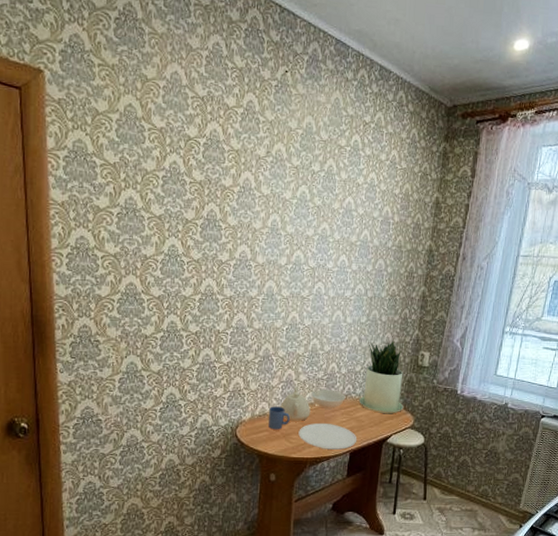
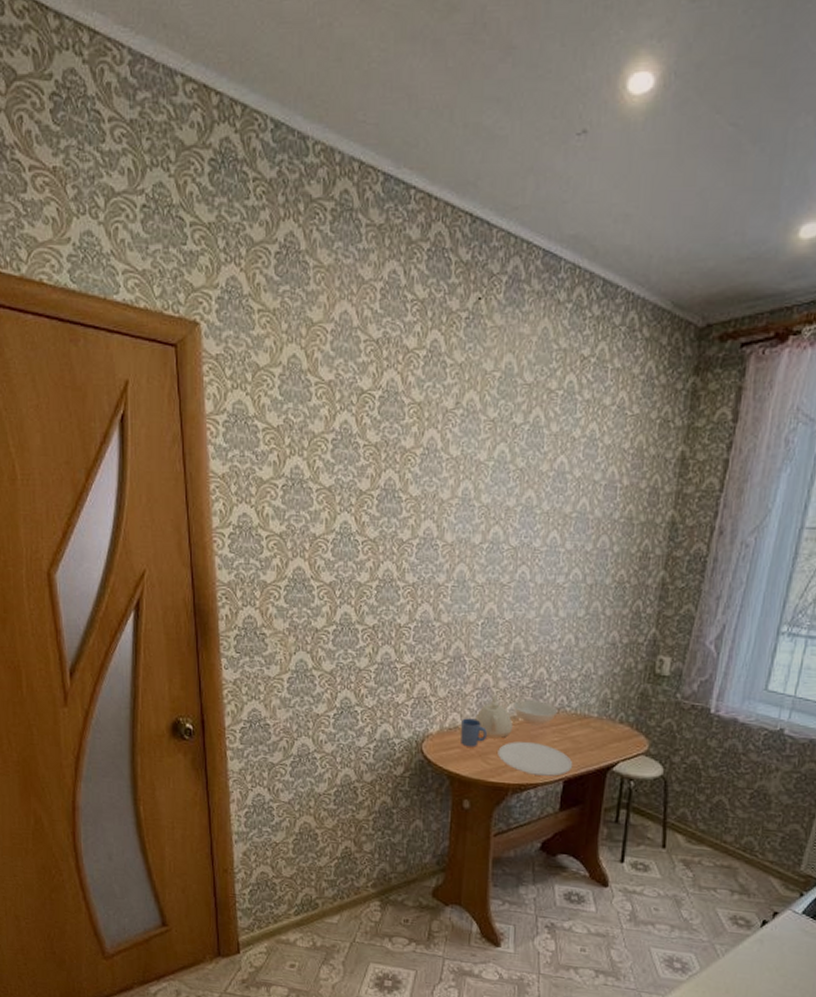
planter: present [358,341,404,414] -> none [575,641,635,736]

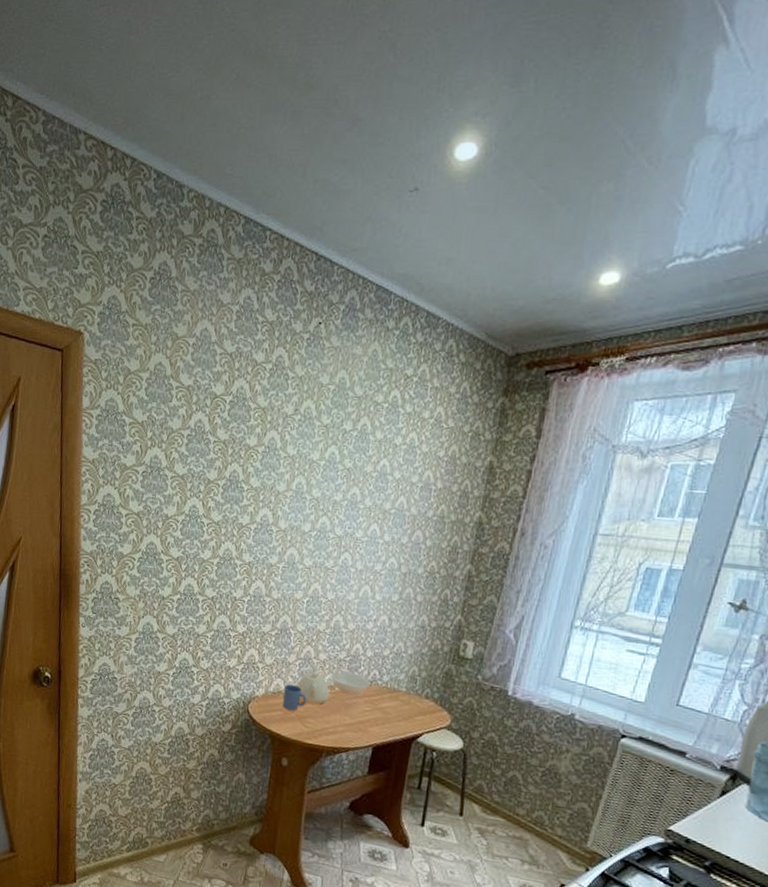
plate: present [498,741,573,777] -> none [315,708,382,743]

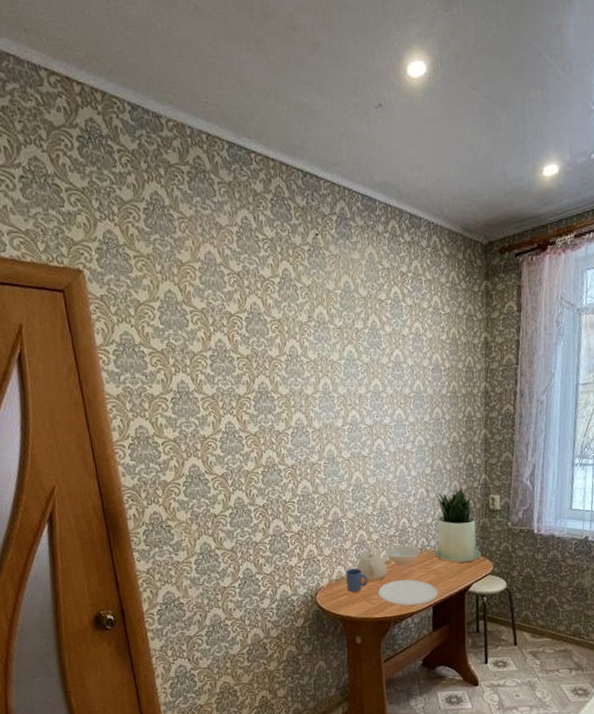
plate: none [315,708,382,743] -> present [378,579,439,606]
planter: none [385,623,441,710] -> present [434,488,481,563]

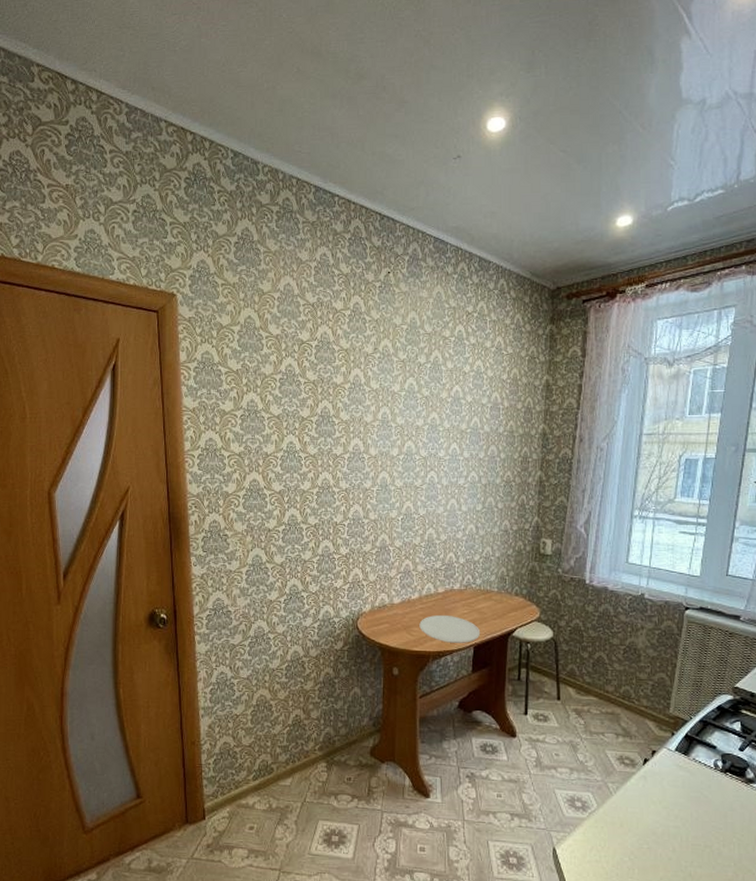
mug: present [346,568,368,593] -> none [389,597,409,622]
teapot: present [356,546,387,582] -> none [400,577,430,614]
bowl: present [384,545,421,566] -> none [429,579,466,601]
planter: present [434,488,481,563] -> none [479,528,528,606]

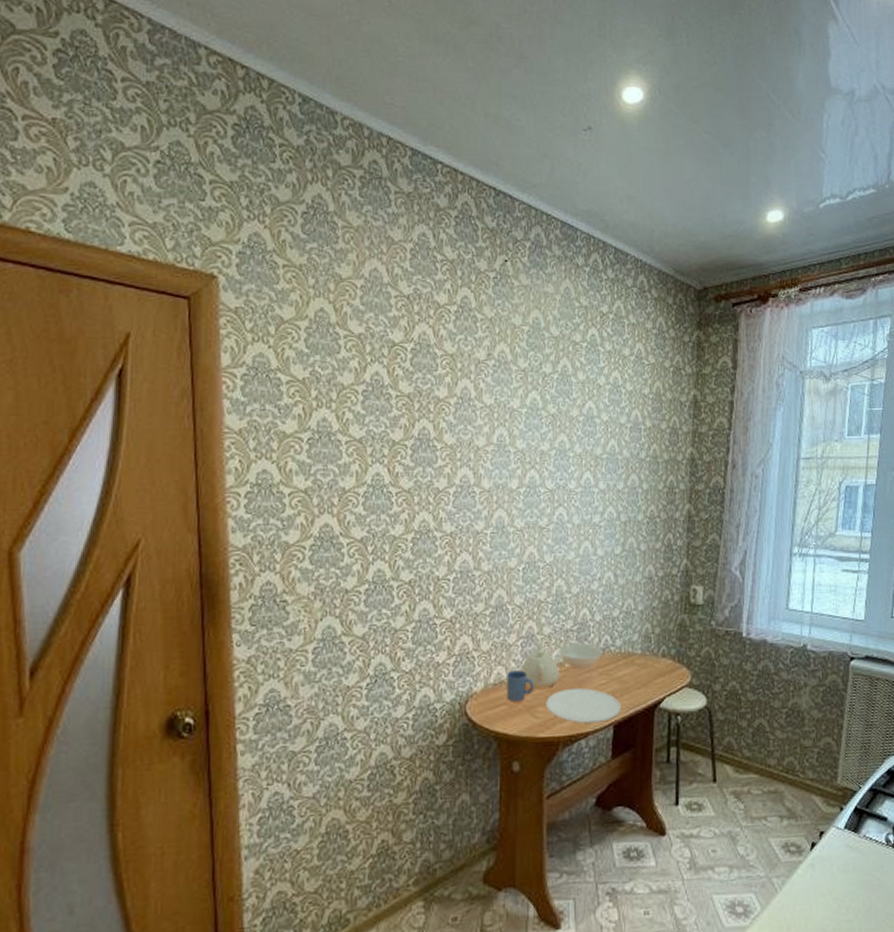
mug: none [389,597,409,622] -> present [507,670,533,702]
teapot: none [400,577,430,614] -> present [521,642,559,690]
bowl: none [429,579,466,601] -> present [558,642,603,670]

